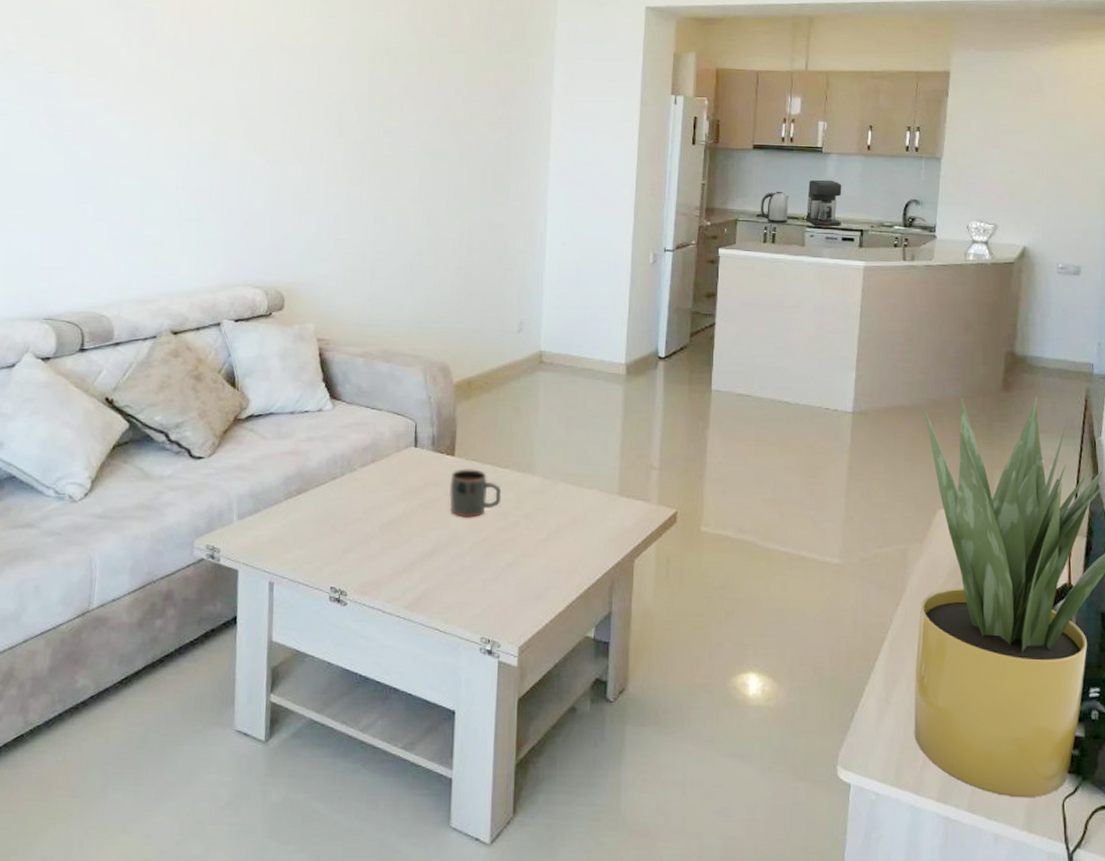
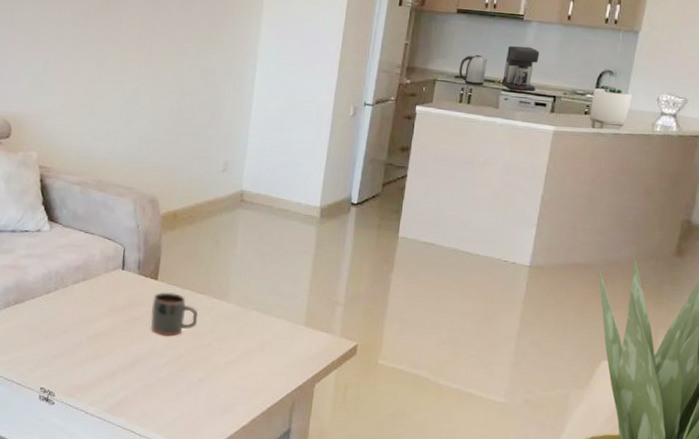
planter: none [899,217,941,257] -> present [589,87,633,126]

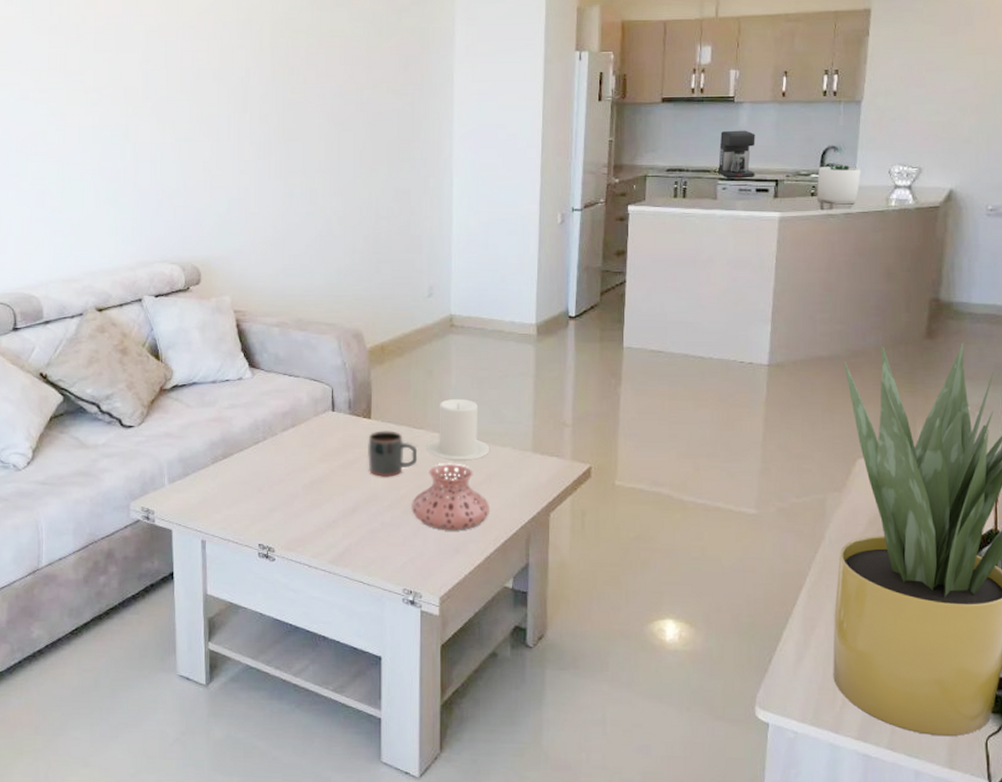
vase: none [187,328,261,392] -> present [412,463,491,530]
candle: none [206,269,266,328] -> present [426,398,490,461]
kettle: present [459,54,488,86] -> none [671,144,701,178]

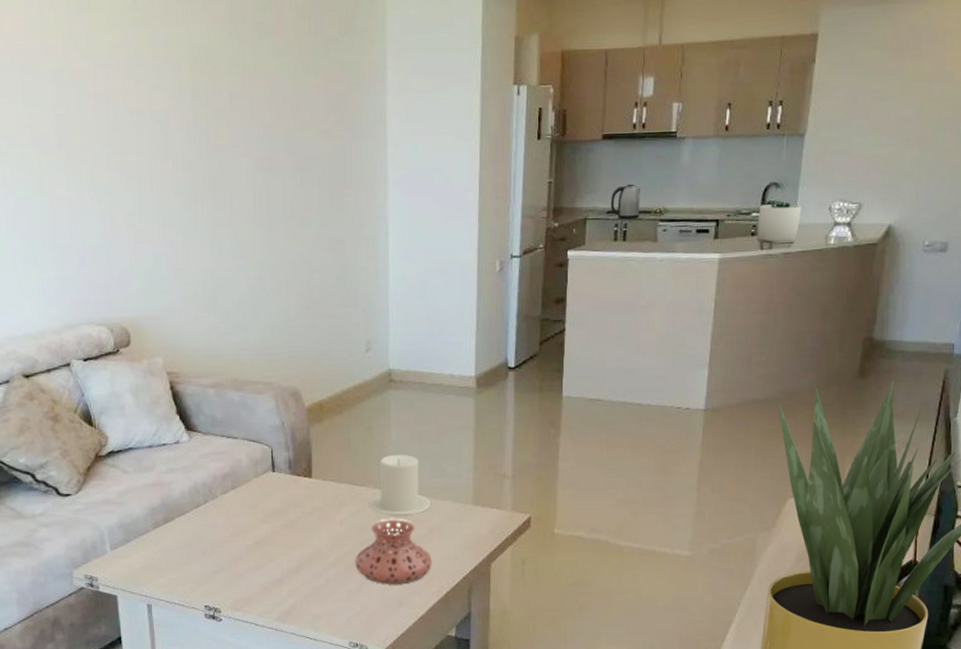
mug: present [368,430,418,477] -> none [309,489,360,535]
kettle: none [671,144,701,178] -> present [611,184,641,220]
coffee maker: present [717,130,756,179] -> none [658,167,697,220]

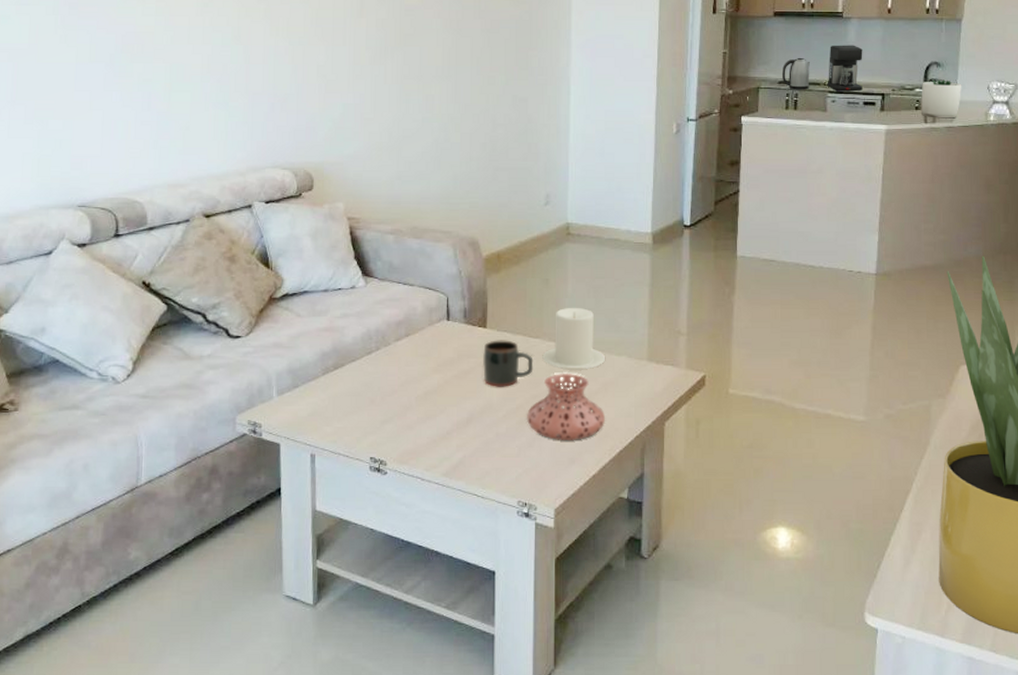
mug: none [309,489,360,535] -> present [483,340,534,387]
coffee maker: none [658,167,697,220] -> present [827,45,863,92]

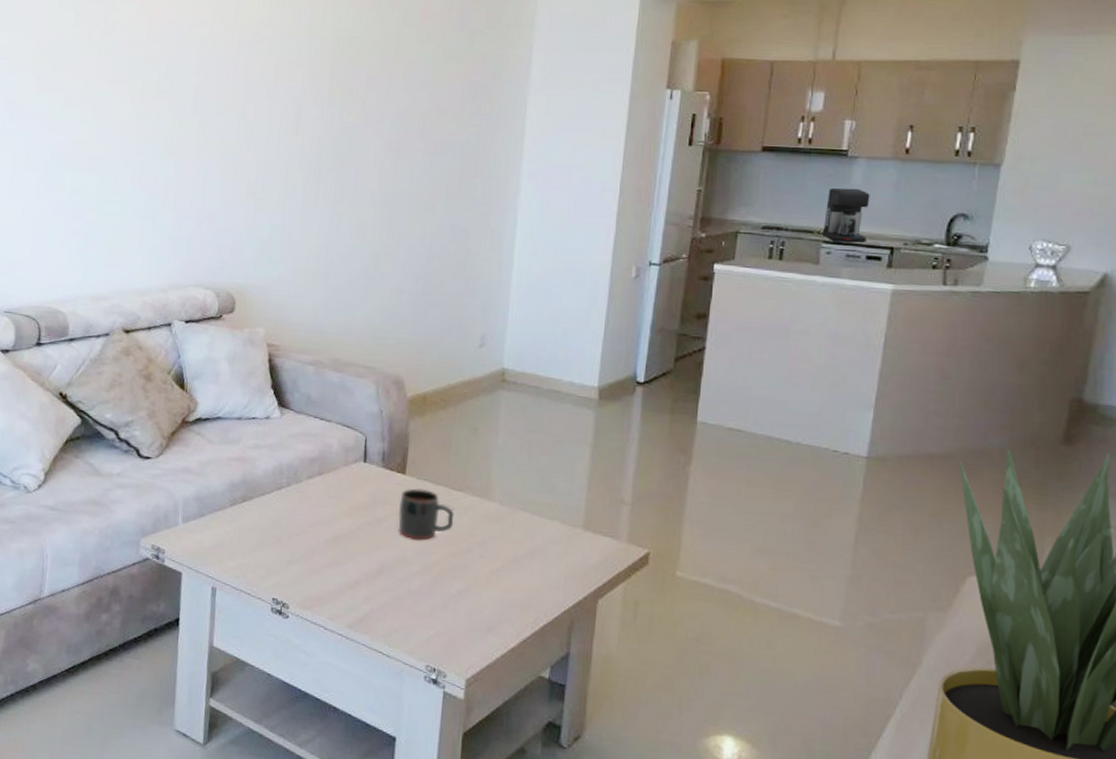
vase: present [527,372,606,440] -> none [442,531,531,608]
candle: present [542,307,606,370] -> none [464,461,536,531]
kettle: present [782,57,811,90] -> none [767,200,804,238]
planter: present [920,79,962,119] -> none [938,234,996,282]

